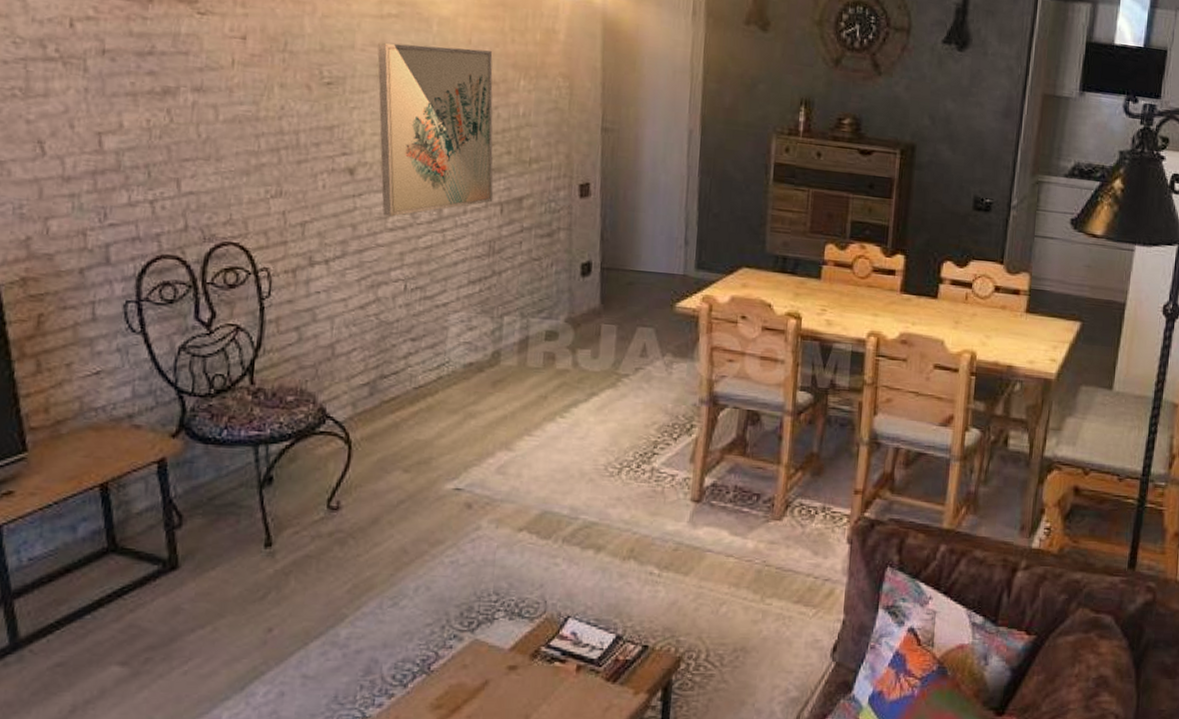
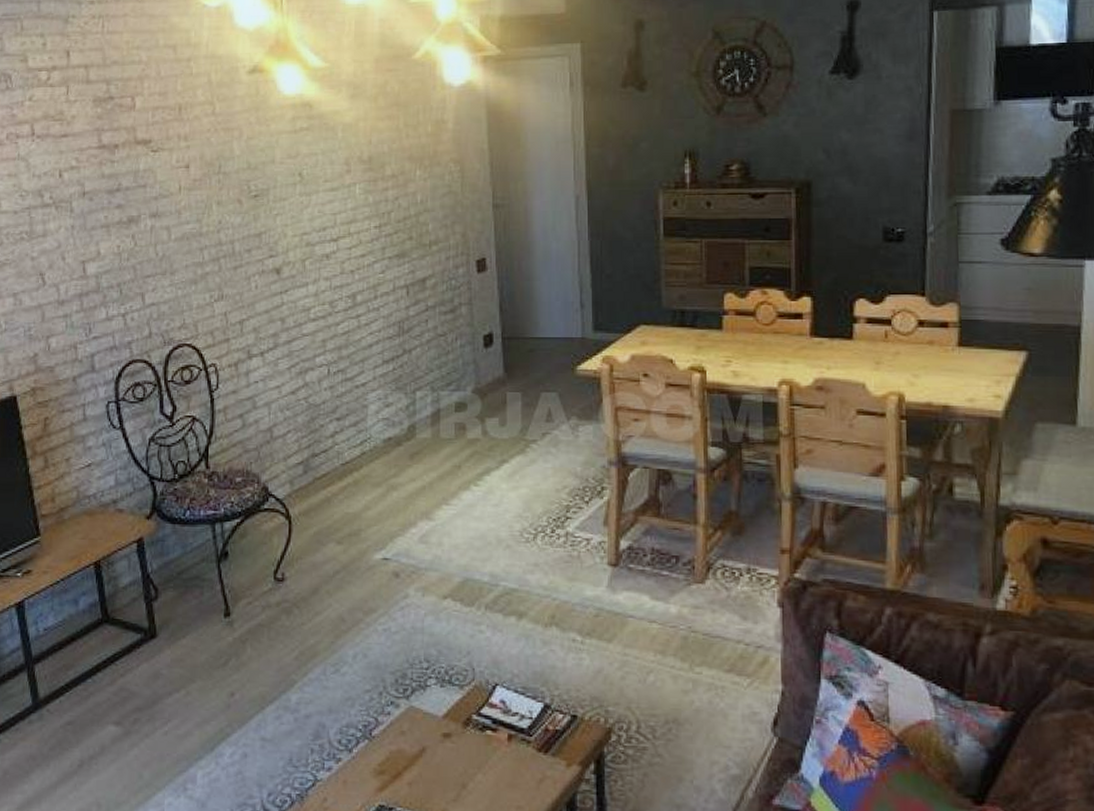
wall art: present [377,43,494,217] -> none [293,148,400,308]

